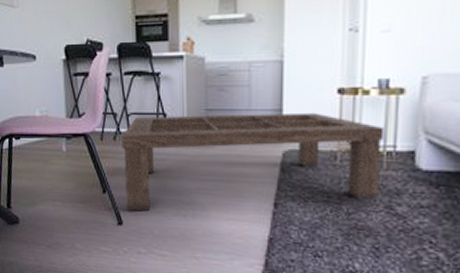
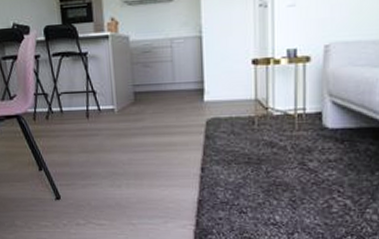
coffee table: present [121,112,384,212] -> none [53,82,294,187]

